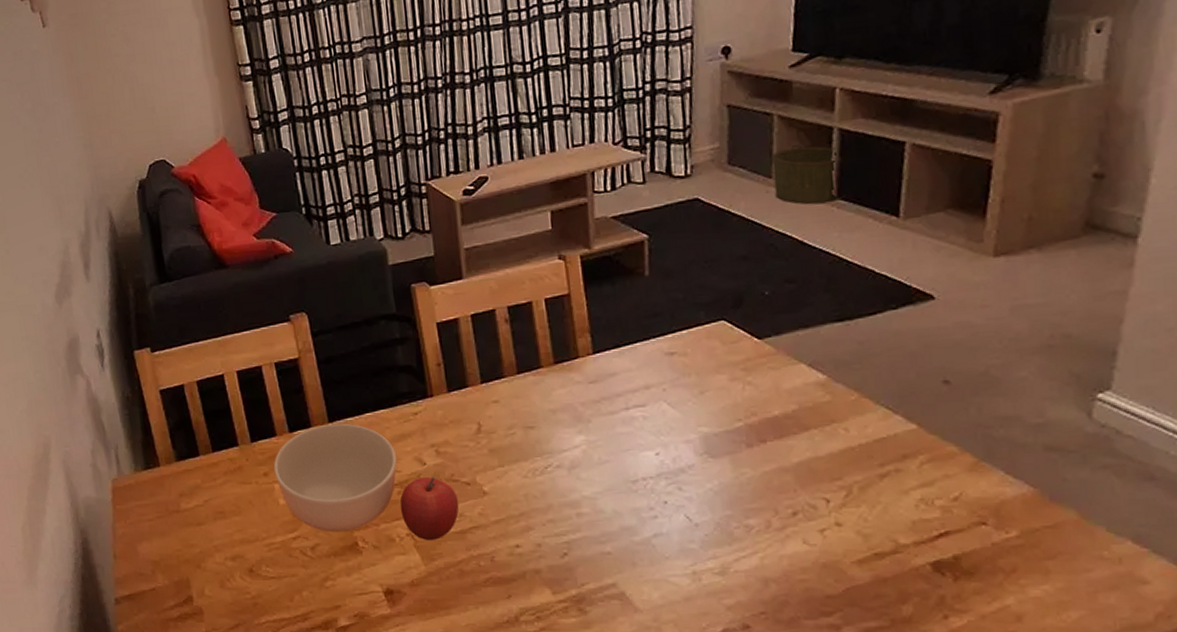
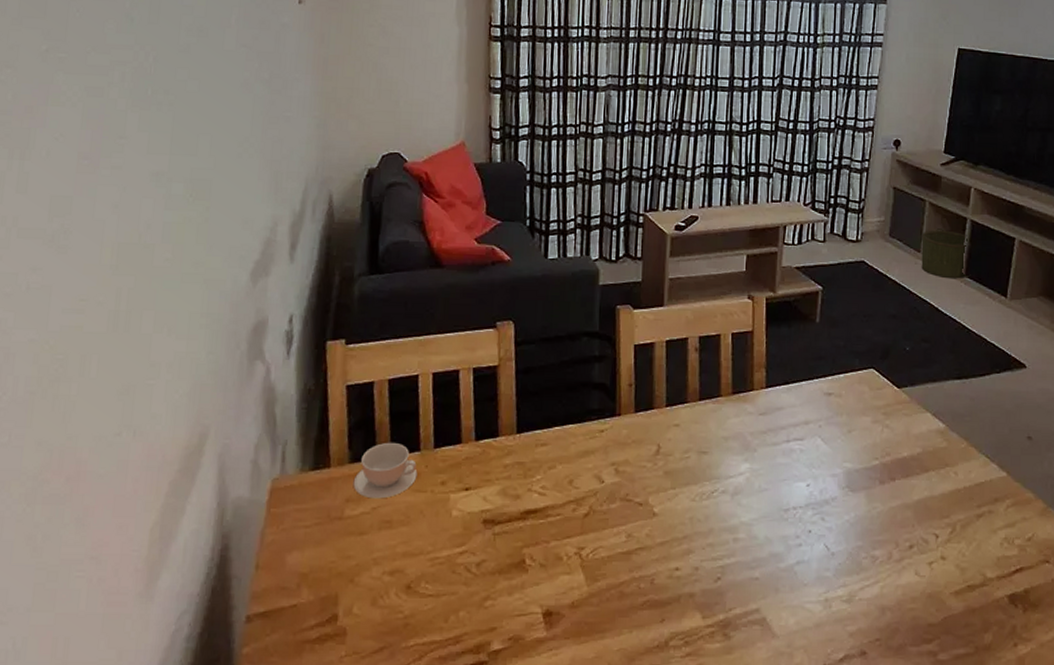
teacup: none [182,439,240,493] -> present [353,442,418,499]
bowl: present [273,423,397,533] -> none [452,435,578,549]
fruit: present [399,476,459,540] -> none [572,494,629,560]

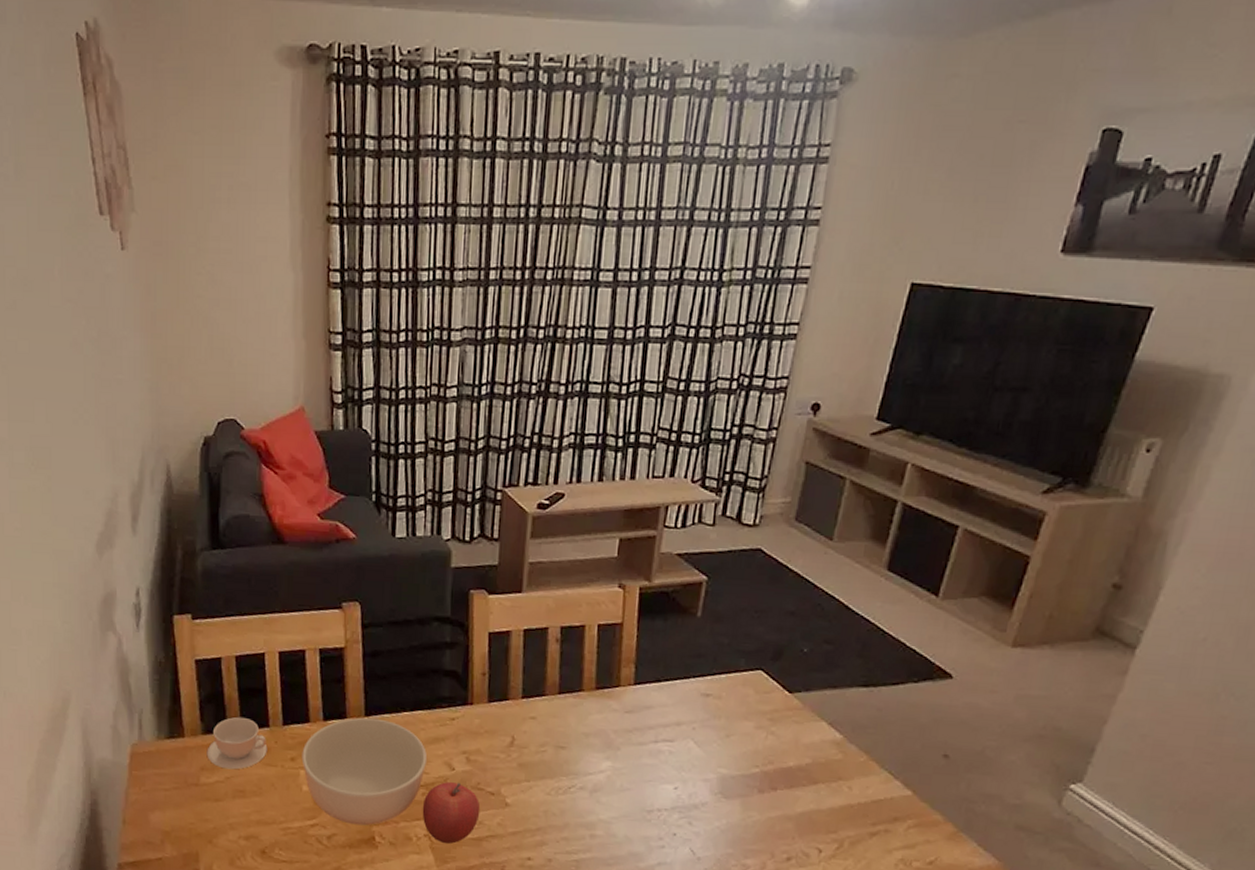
bowl: none [452,435,578,549] -> present [301,717,428,826]
fruit: none [572,494,629,560] -> present [422,782,481,844]
basket: present [921,228,971,279] -> none [832,512,896,573]

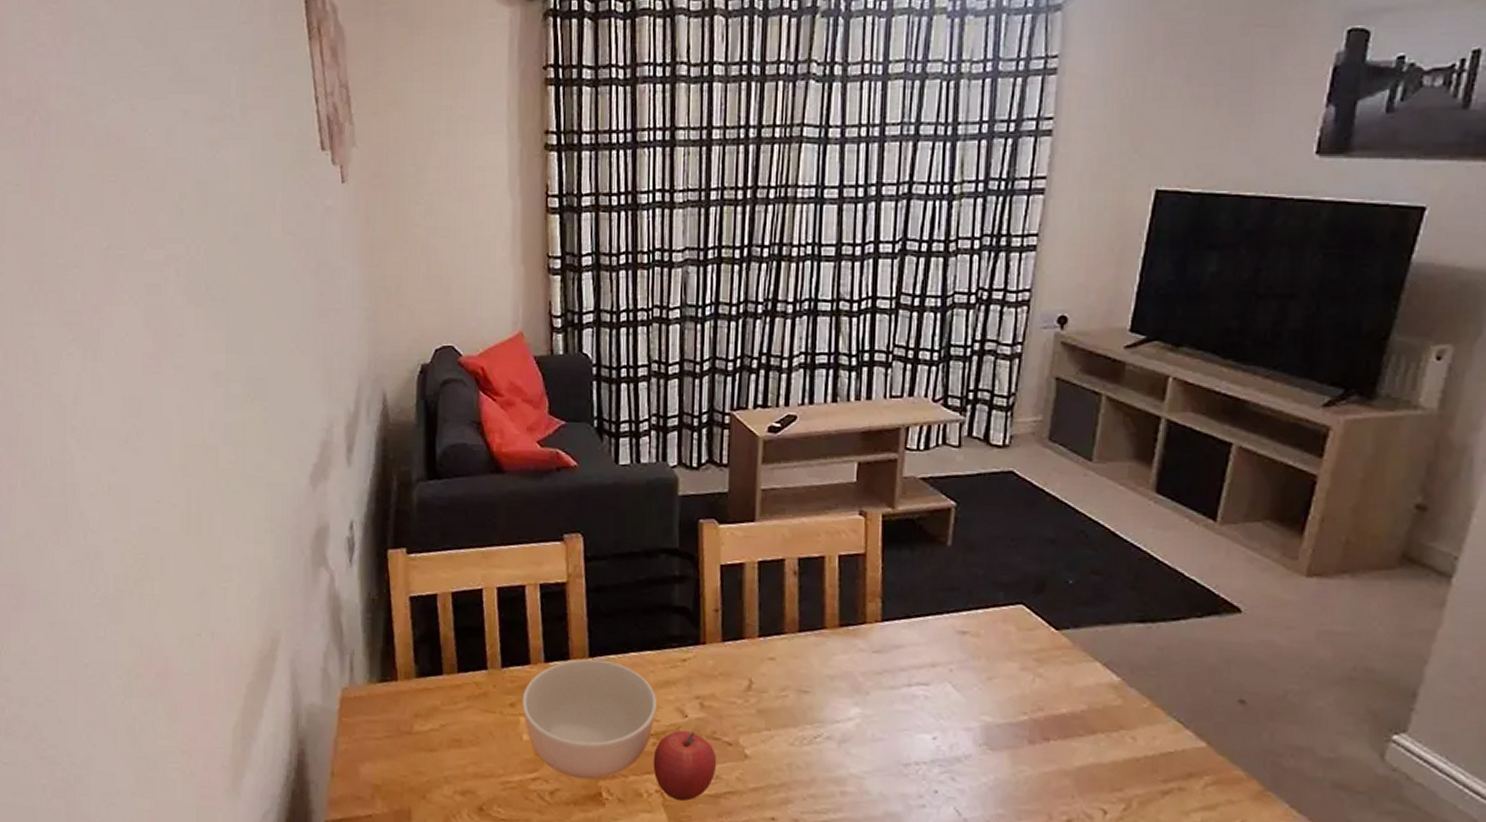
teacup: present [206,716,268,770] -> none [421,658,485,717]

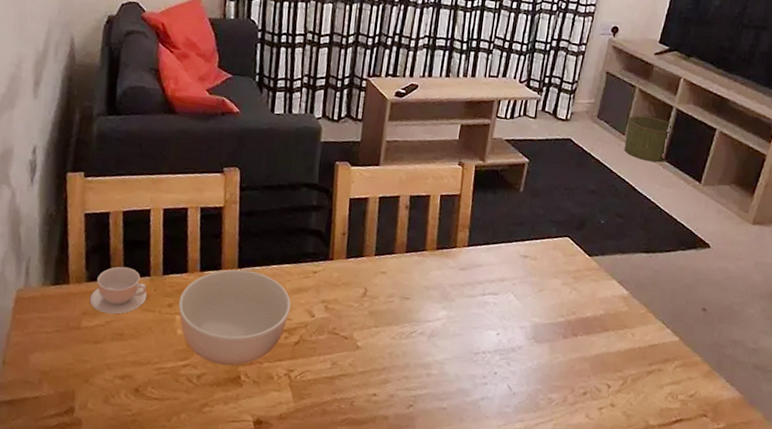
teacup: none [421,658,485,717] -> present [89,266,147,315]
fruit: present [653,730,717,801] -> none [284,327,335,382]
basket: none [1093,430,1164,496] -> present [624,114,672,163]

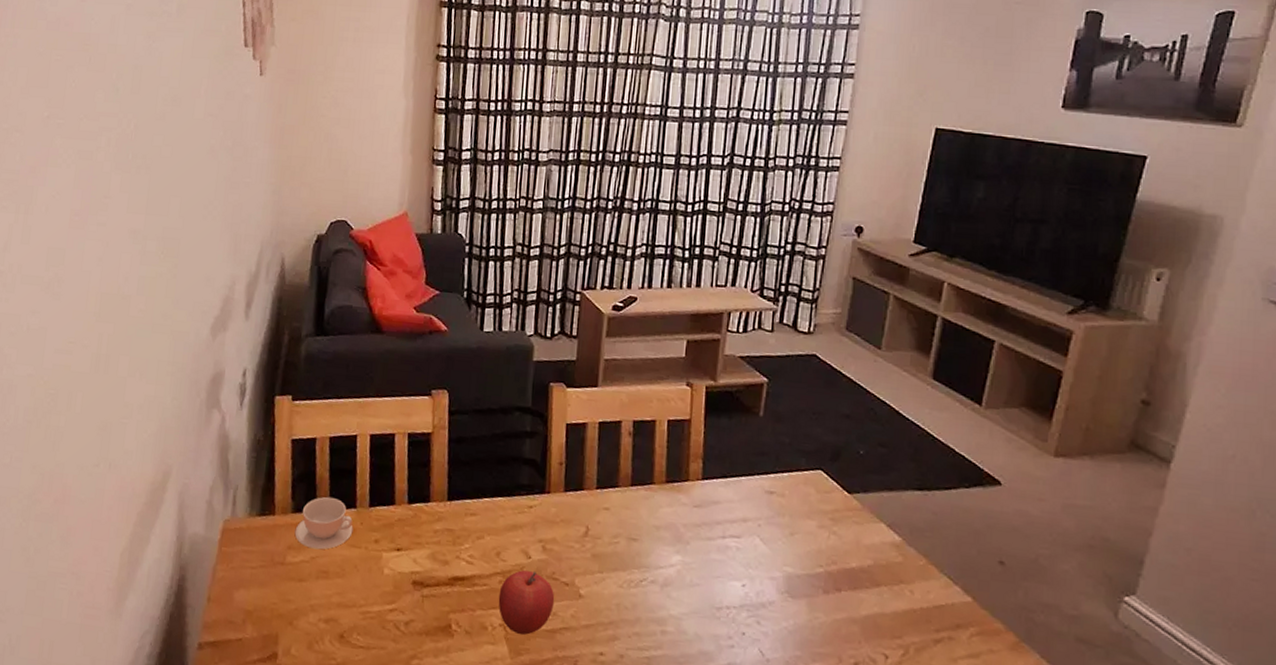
bowl: present [178,269,292,366] -> none [385,502,506,613]
fruit: none [284,327,335,382] -> present [498,570,555,635]
basket: present [624,114,672,163] -> none [881,325,940,382]

